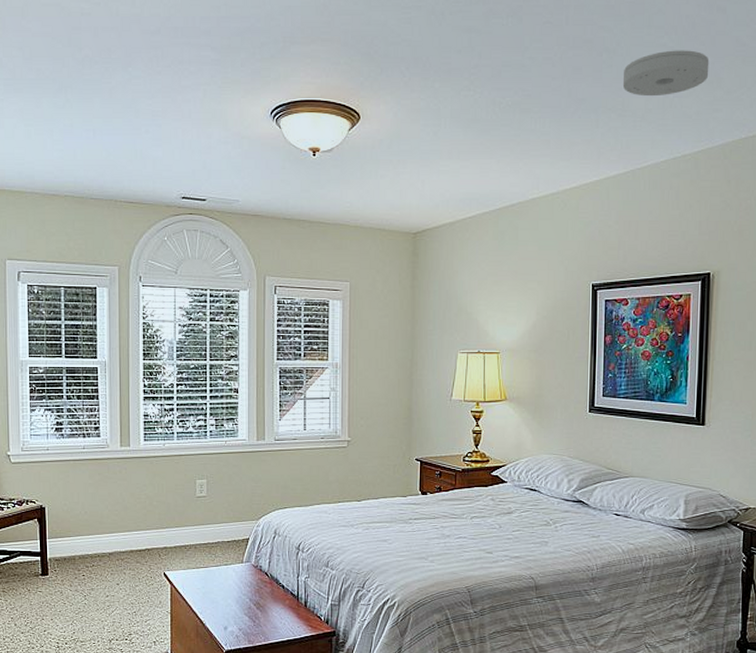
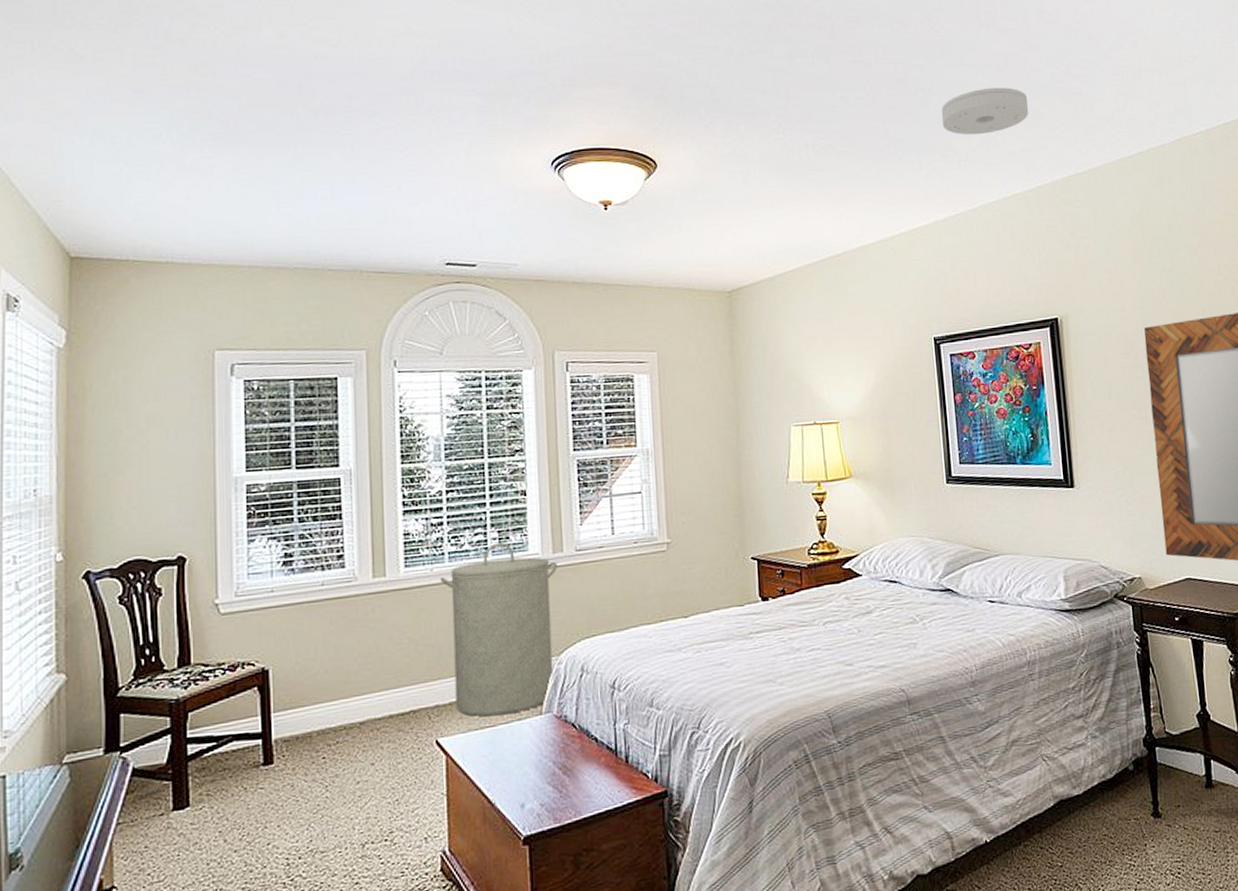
laundry hamper: none [170,428,260,560] -> present [440,542,558,717]

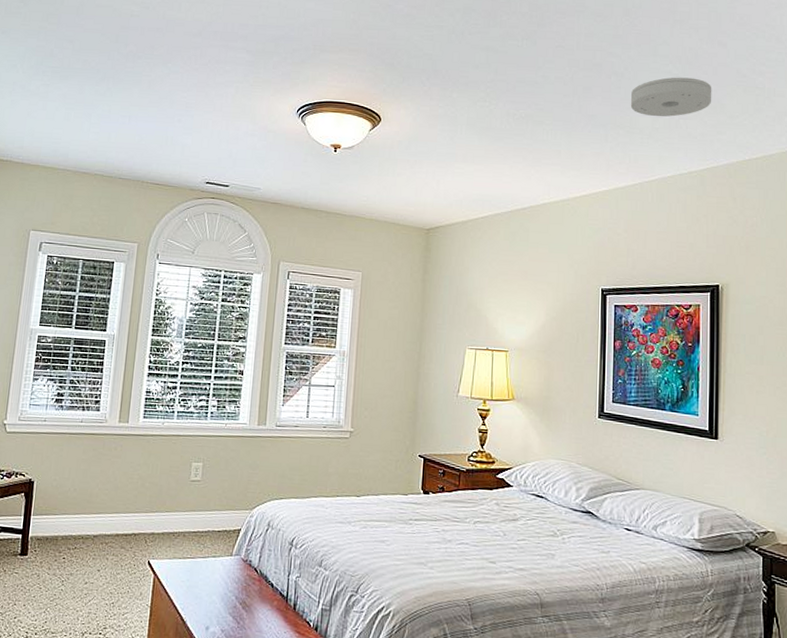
laundry hamper: present [440,542,558,717] -> none [167,410,260,551]

